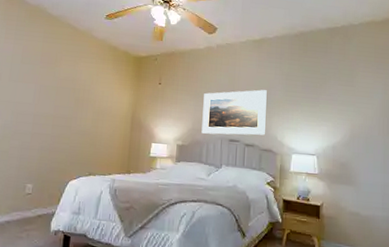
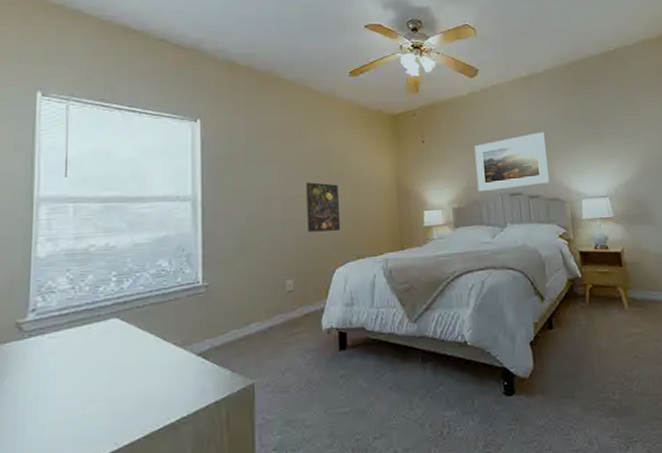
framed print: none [51,104,82,149] -> present [306,182,341,232]

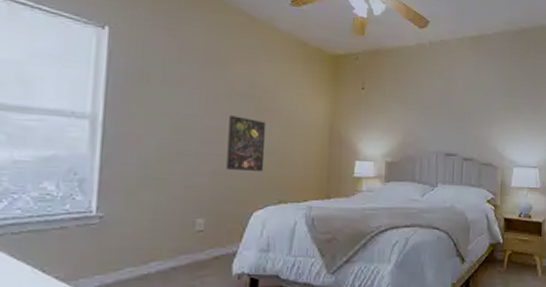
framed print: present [474,132,550,191] -> none [414,95,486,148]

